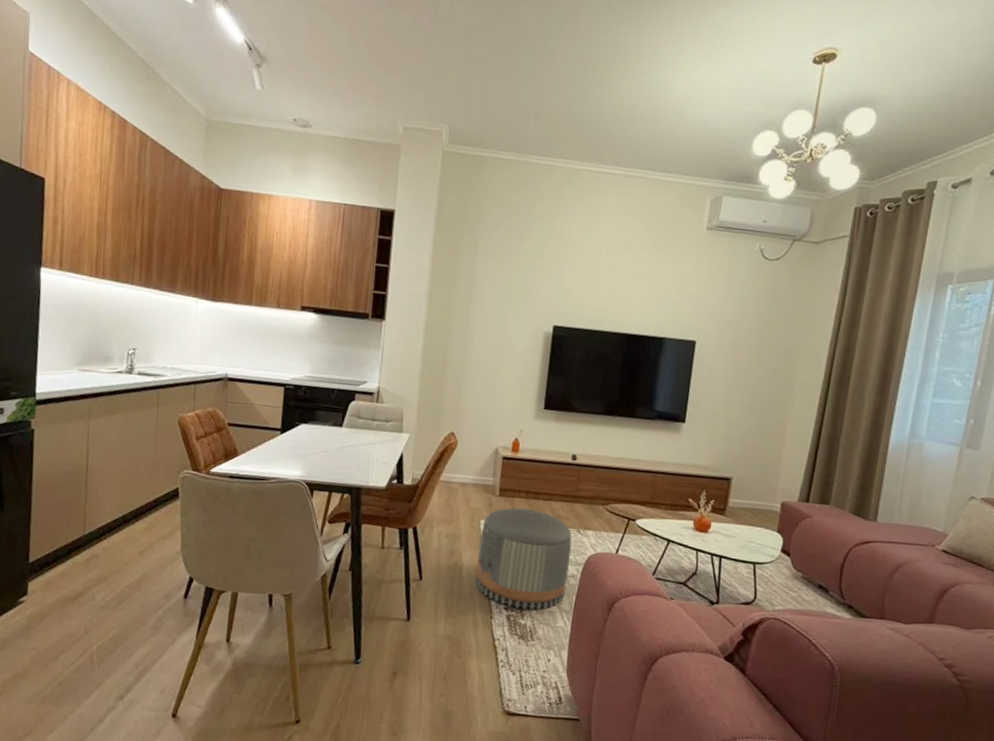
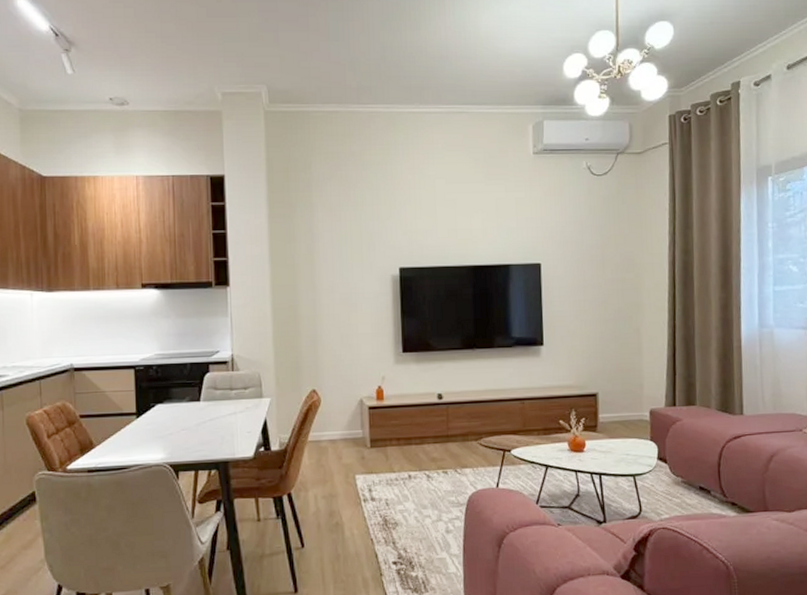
pouf: present [475,507,572,610] -> none [358,455,453,561]

